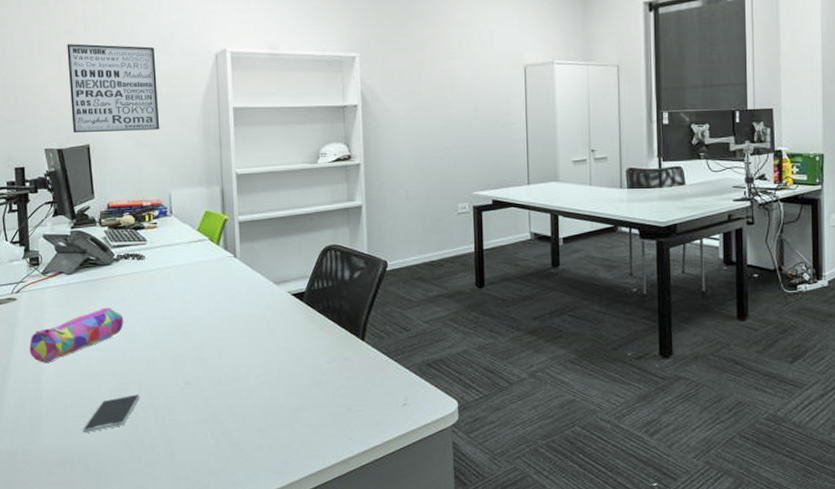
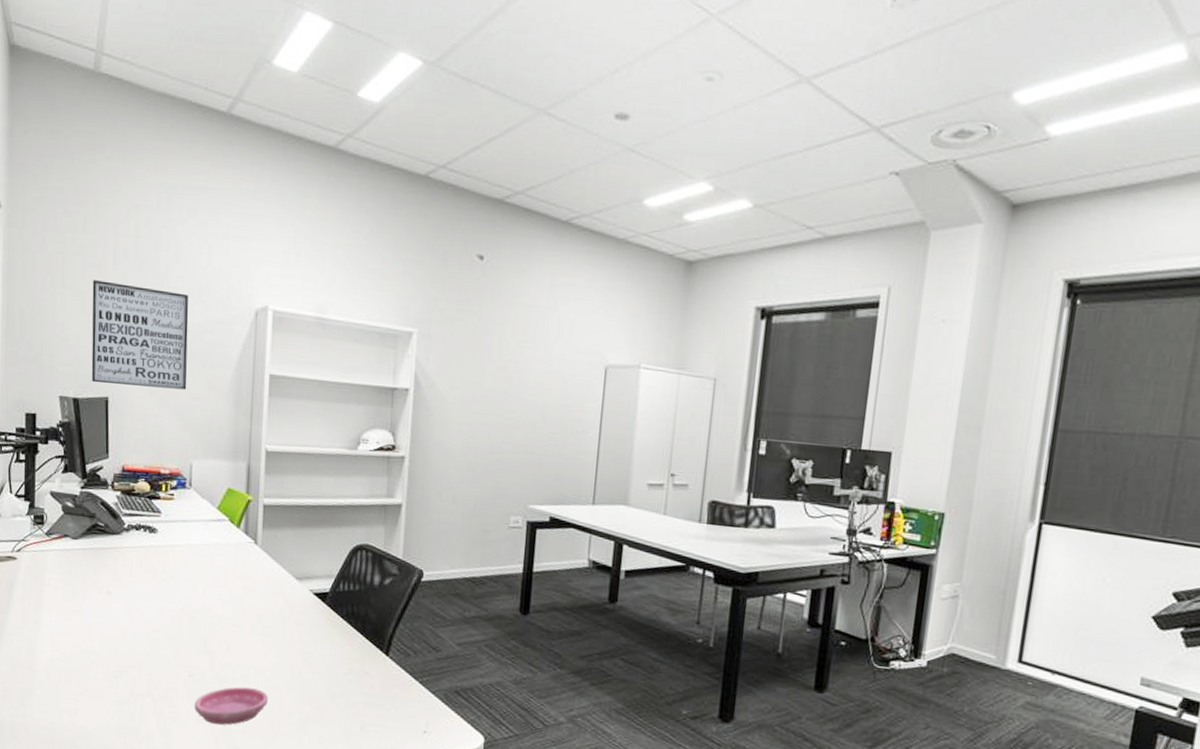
pencil case: present [29,307,124,363] -> none [26,580,129,632]
smartphone: present [83,394,140,434] -> none [76,679,140,714]
saucer: none [192,387,261,424] -> present [194,686,269,725]

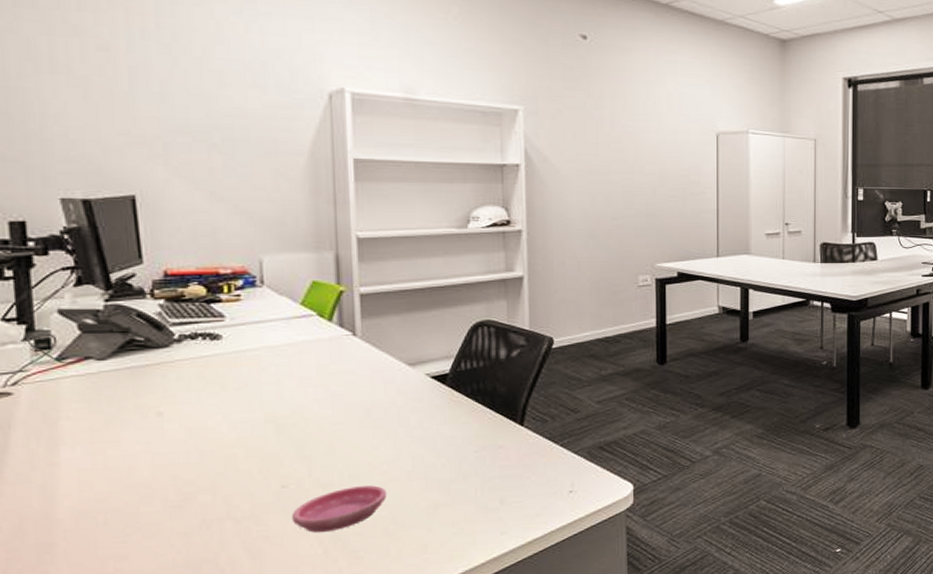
wall art: present [91,280,189,390] -> none [98,64,246,181]

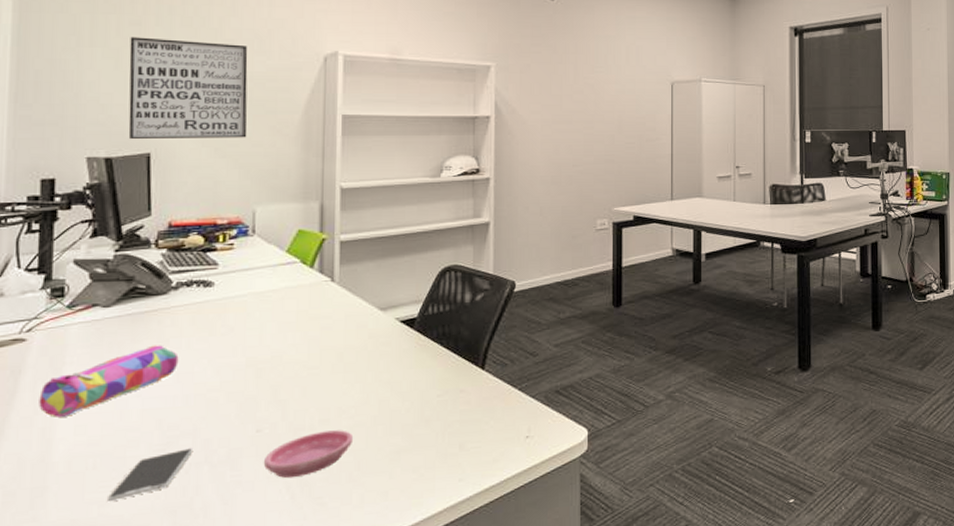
pencil case: none [34,399,189,474] -> present [39,345,179,417]
wall art: none [98,64,246,181] -> present [128,37,248,140]
smartphone: none [124,504,214,558] -> present [108,448,194,503]

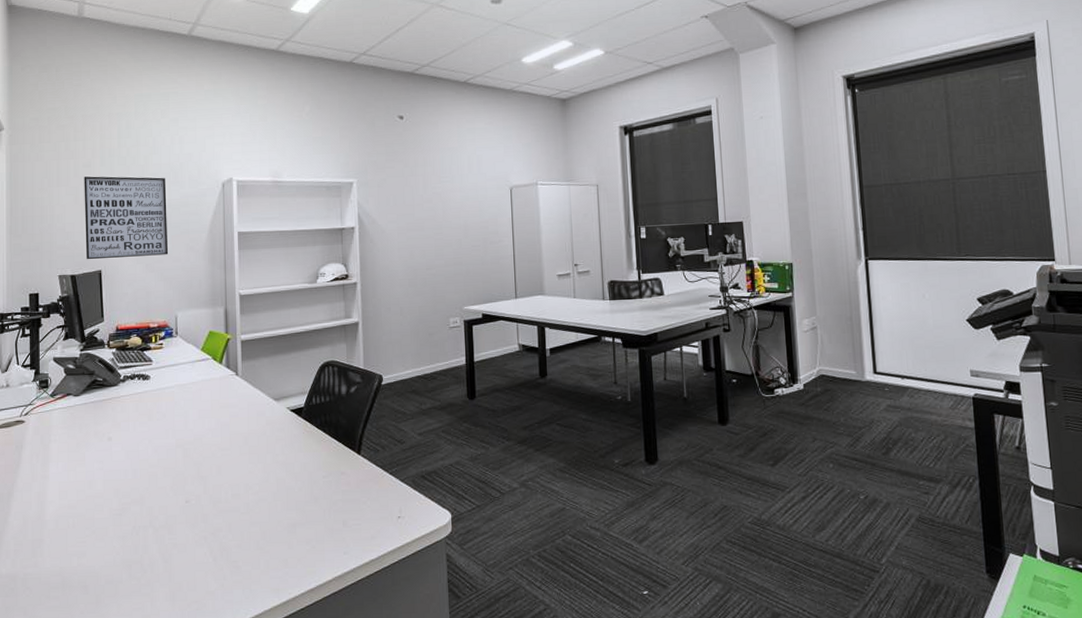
pencil case: present [39,345,179,417] -> none [35,427,128,484]
smartphone: present [108,448,194,503] -> none [84,514,141,555]
saucer: present [263,430,354,478] -> none [192,504,259,542]

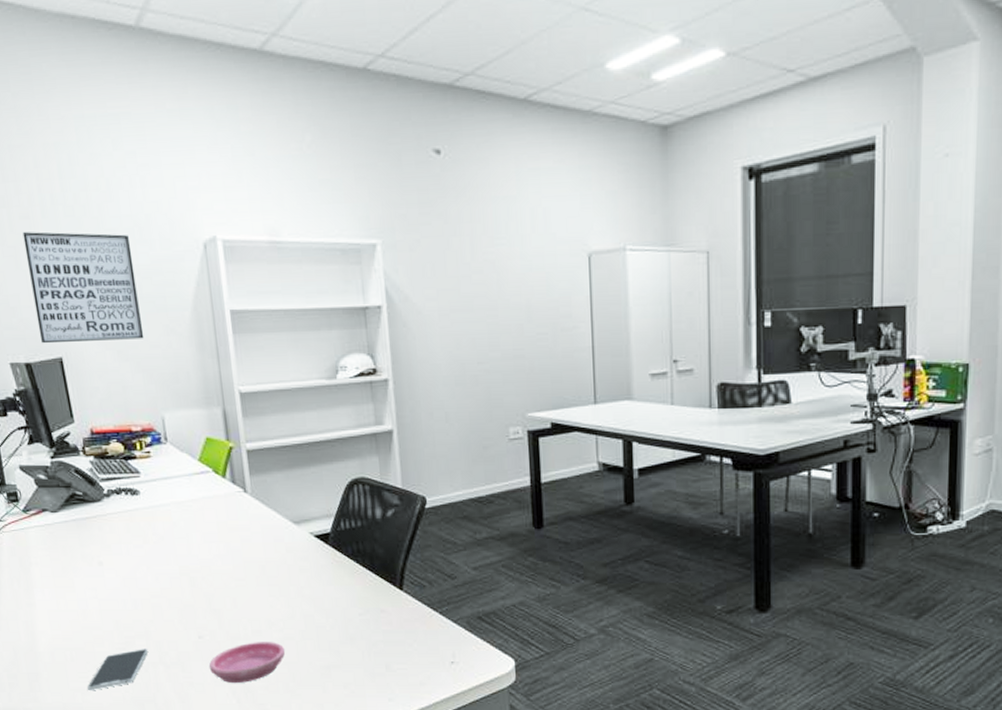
smartphone: none [84,514,141,555] -> present [87,649,149,691]
saucer: none [192,504,259,542] -> present [208,642,286,683]

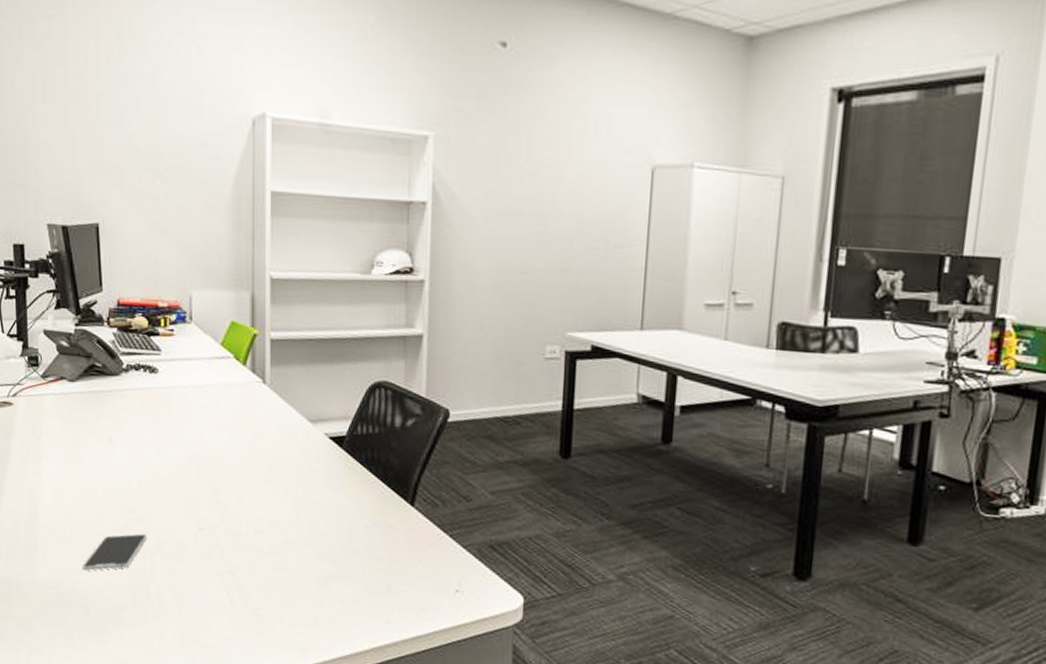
wall art: present [22,232,144,344] -> none [75,92,182,212]
saucer: present [208,642,286,683] -> none [205,541,286,584]

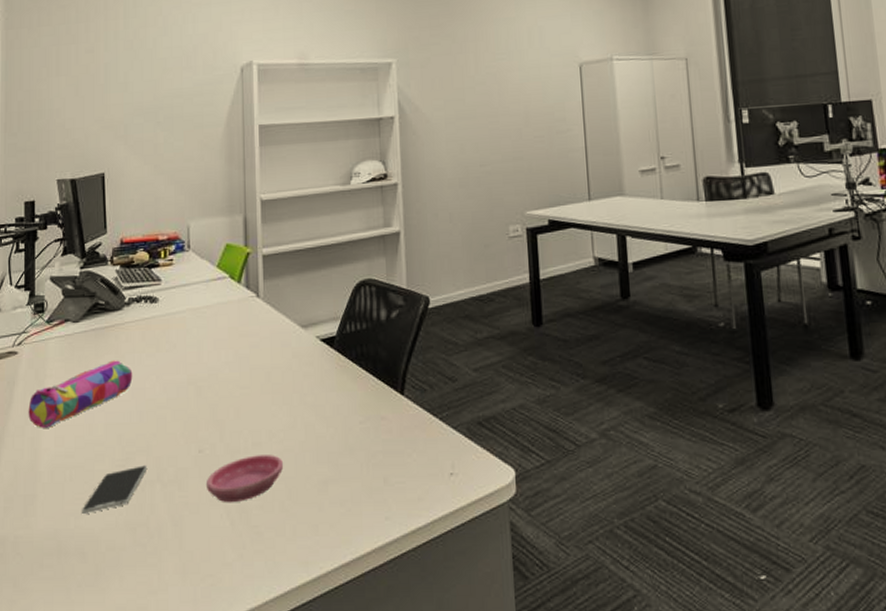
pencil case: none [26,426,132,483] -> present [28,360,133,428]
saucer: none [205,541,286,584] -> present [205,455,284,502]

